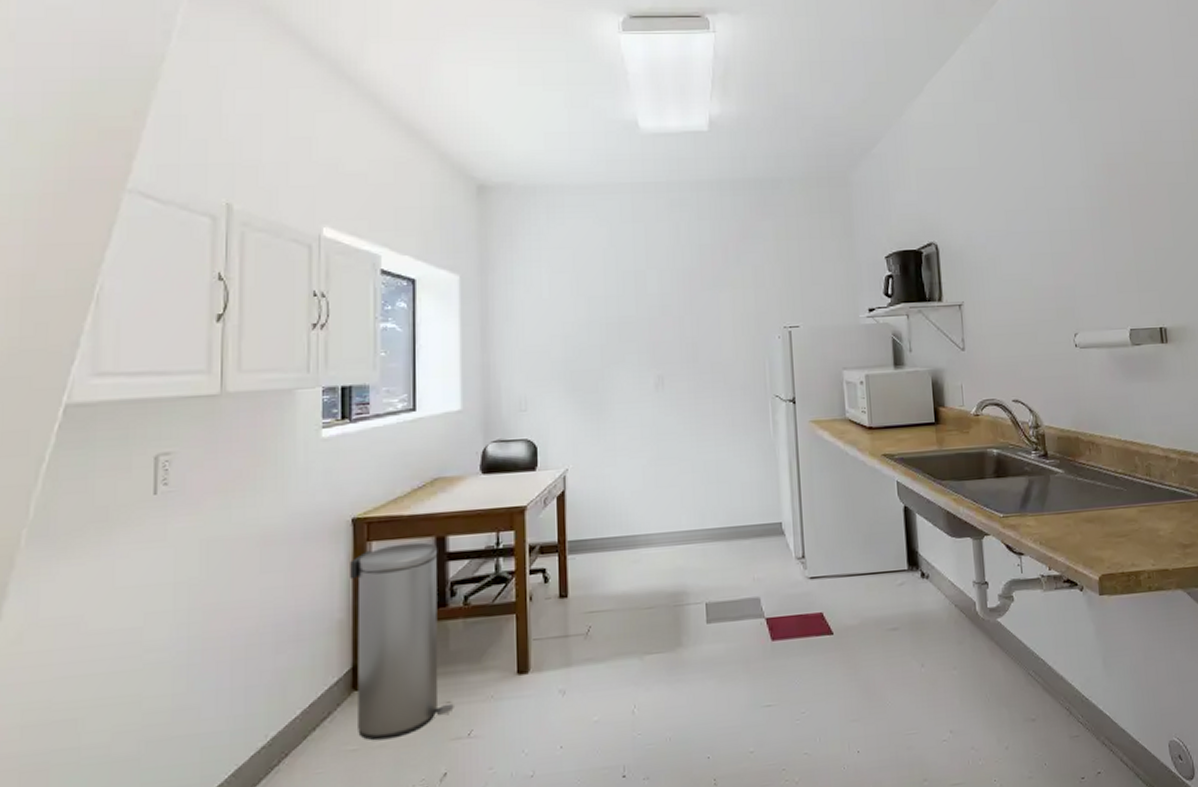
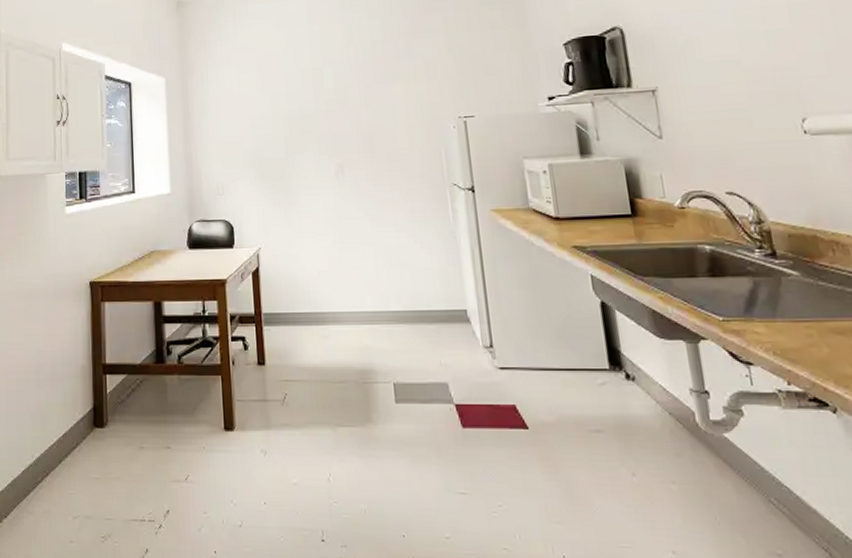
pedal bin: present [350,542,454,741] -> none [89,305,173,473]

